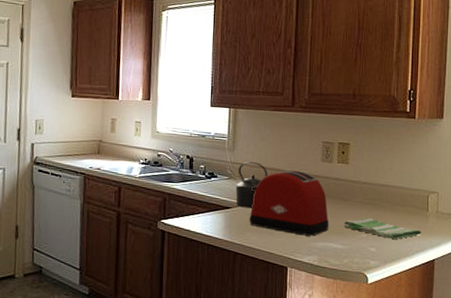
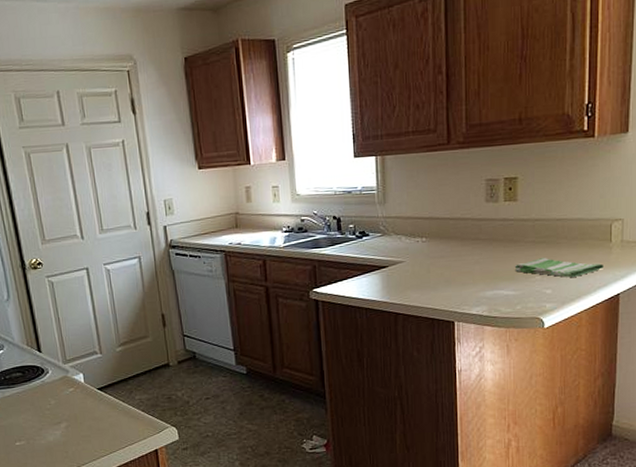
kettle: present [236,161,267,208] -> none [391,212,425,265]
toaster: present [249,170,330,236] -> none [407,216,498,286]

